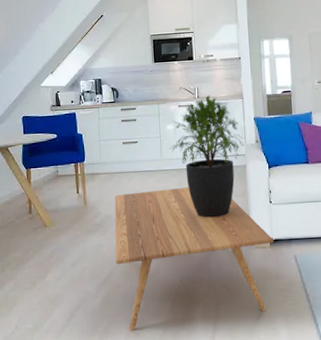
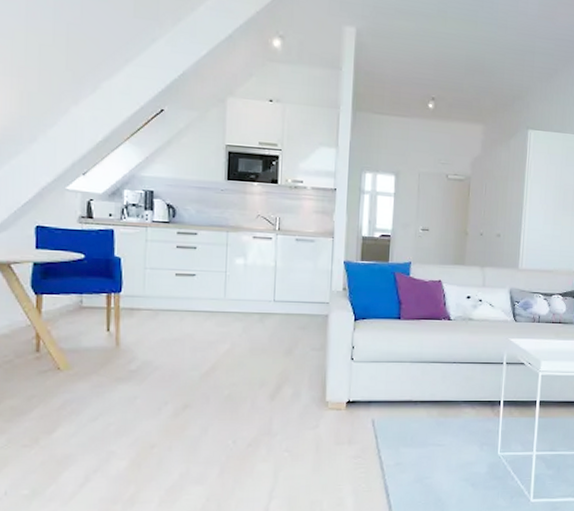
coffee table: present [114,187,274,331] -> none [152,334,351,499]
potted plant: present [170,94,246,218] -> none [236,228,332,372]

